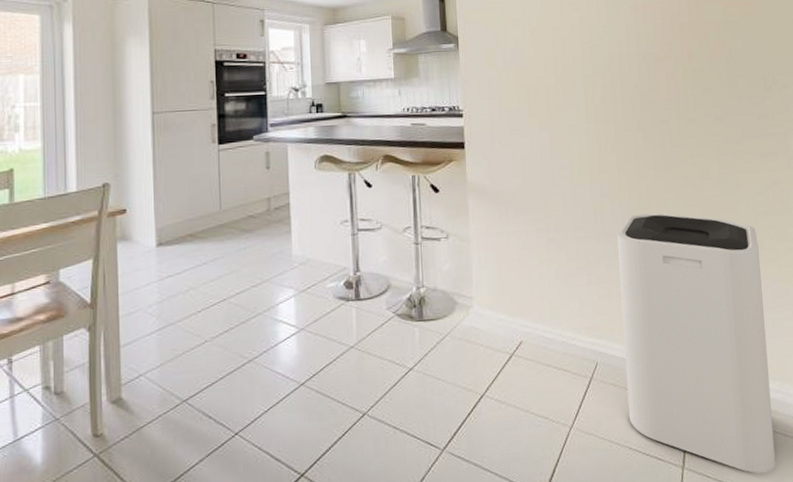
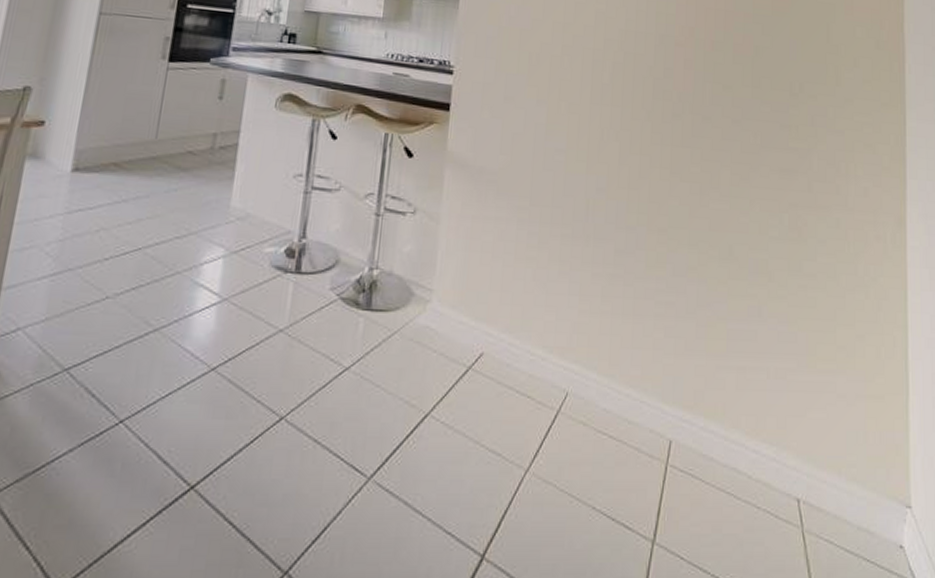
trash can: present [617,213,776,474] -> none [596,218,768,564]

